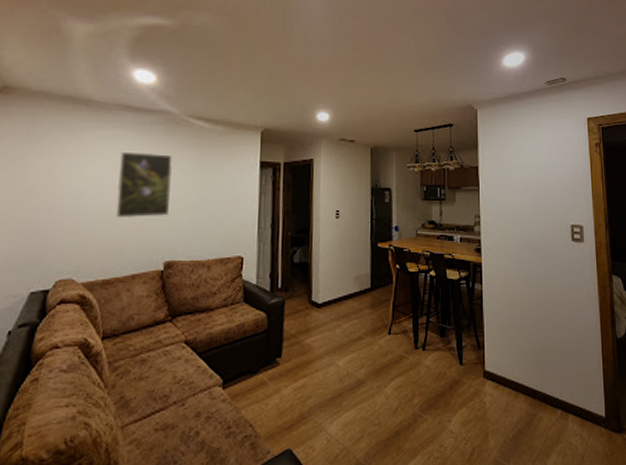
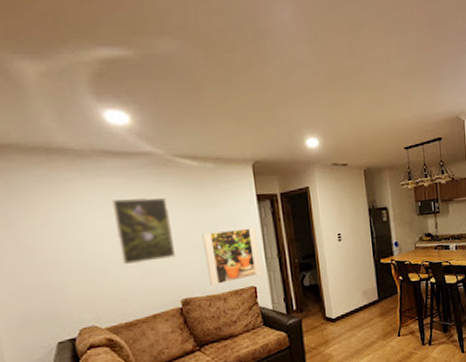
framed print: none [197,194,254,251] -> present [202,227,262,286]

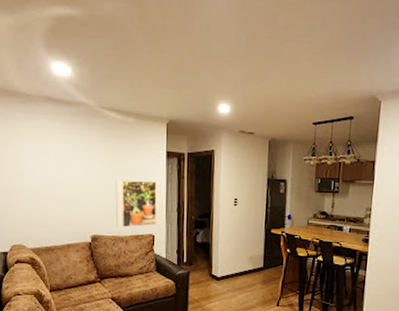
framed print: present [111,197,176,266] -> none [47,140,92,199]

